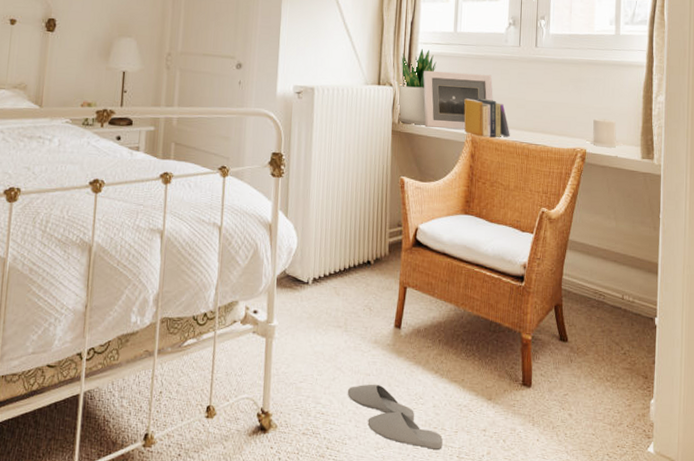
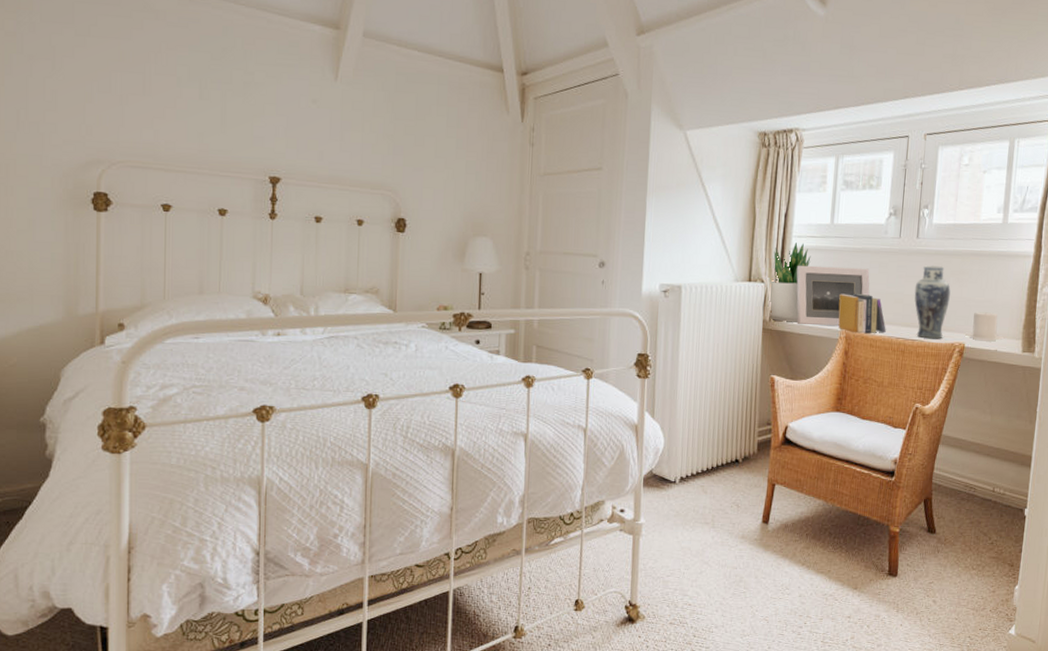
slippers: present [347,384,443,449] -> none [714,576,808,635]
vase: none [535,73,570,144] -> present [914,265,951,339]

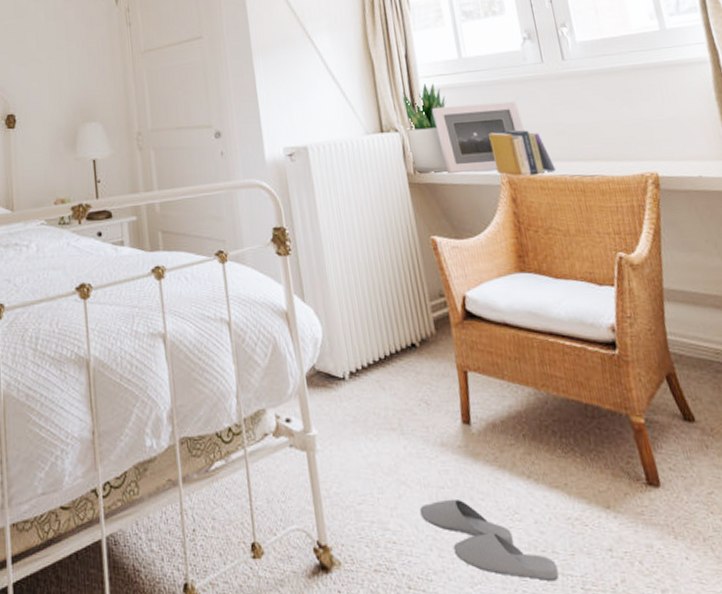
slippers: none [714,576,808,635] -> present [419,498,559,581]
vase: present [914,265,951,339] -> none [575,87,628,172]
candle: present [965,312,1004,342] -> none [655,132,706,168]

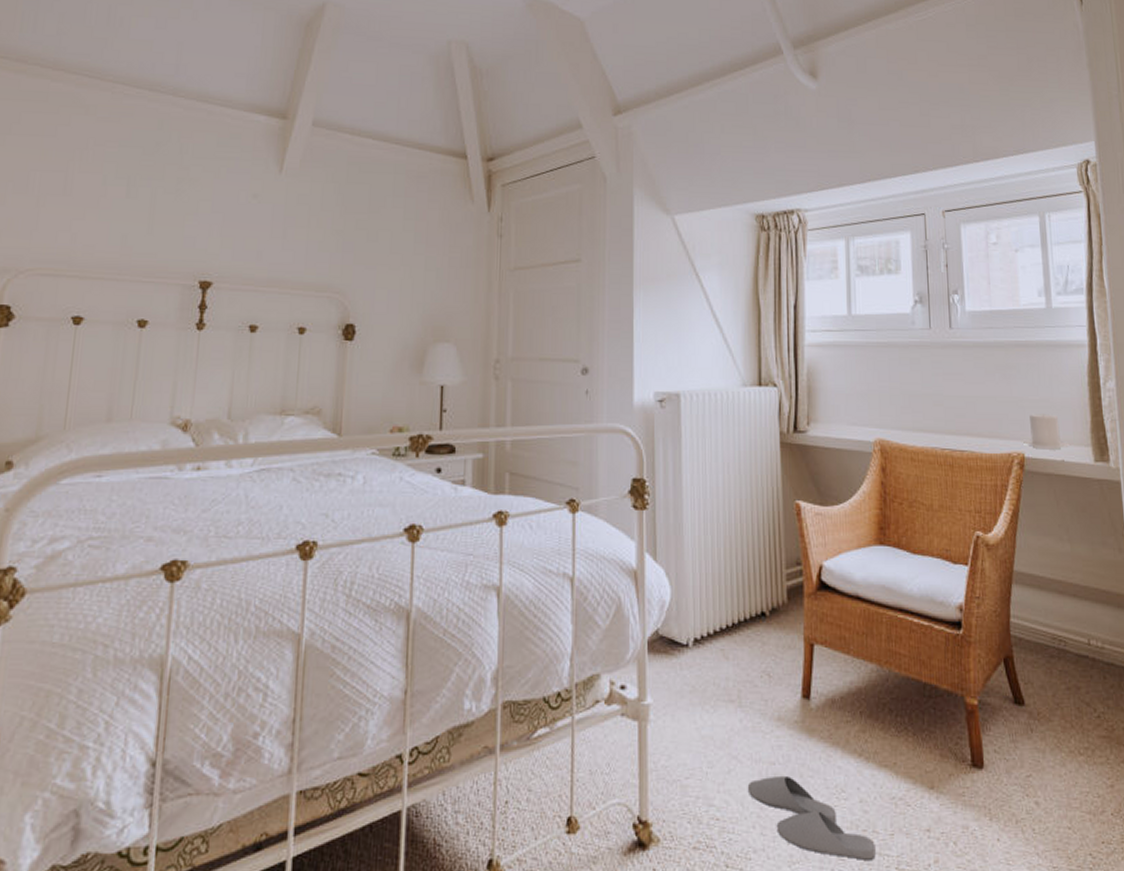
planter: present [402,83,448,173] -> none [783,338,829,434]
picture frame: present [431,101,524,173] -> none [813,364,903,436]
books: present [489,129,556,177] -> none [867,395,928,445]
candle: none [655,132,706,168] -> present [1023,414,1070,450]

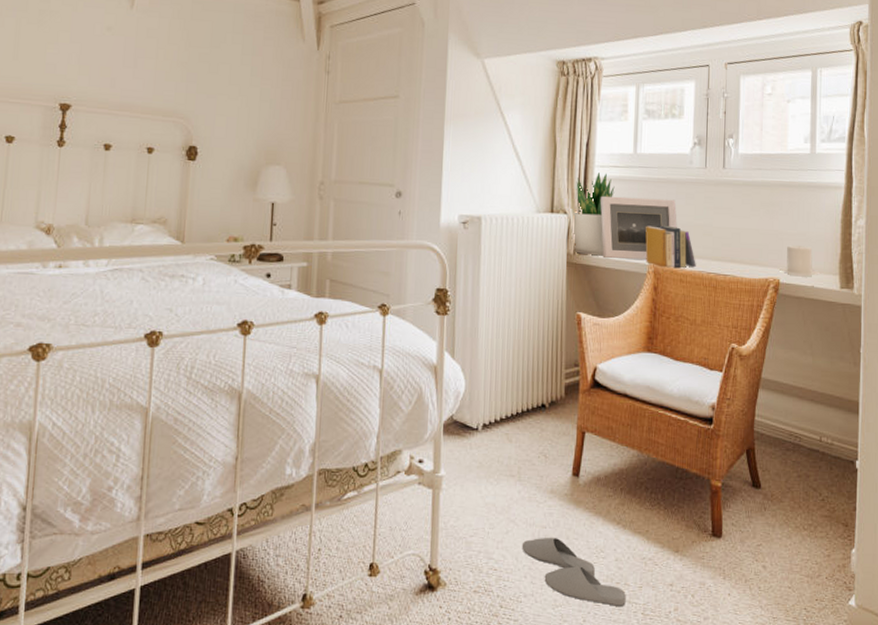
planter: none [783,338,829,434] -> present [572,172,615,256]
picture frame: none [813,364,903,436] -> present [600,195,677,259]
books: none [867,395,928,445] -> present [645,225,696,268]

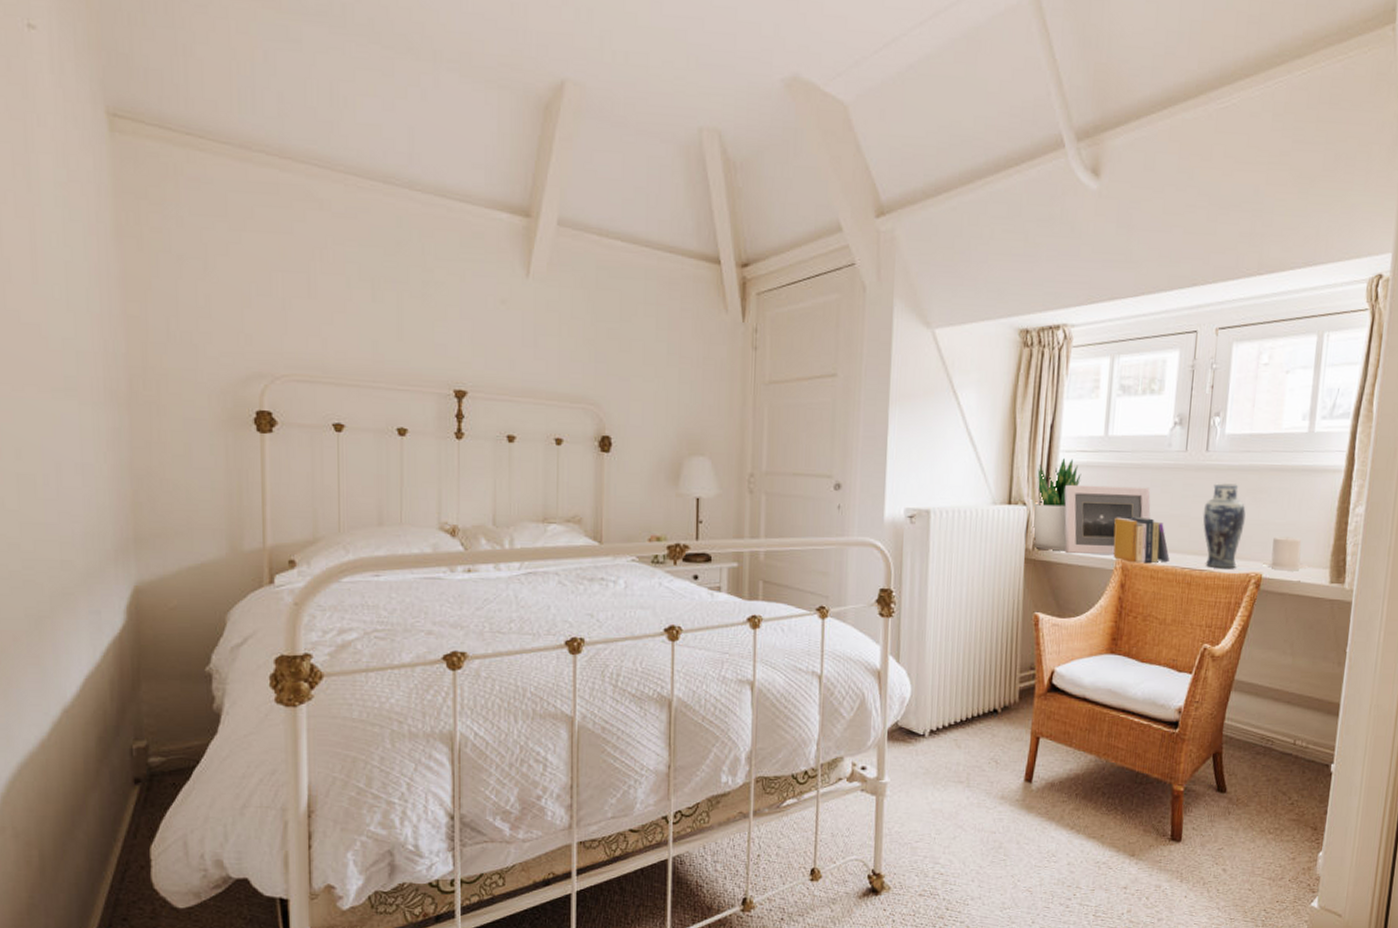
slippers: present [521,537,626,606] -> none [969,842,1078,908]
vase: none [723,197,761,274] -> present [1202,483,1246,569]

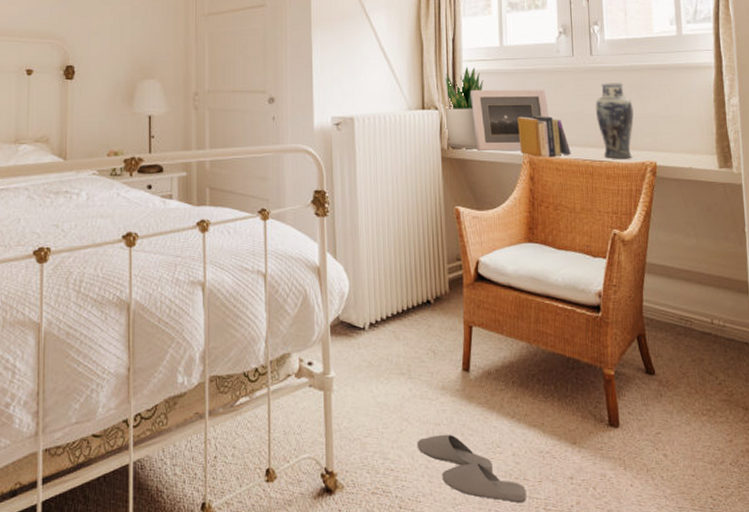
slippers: none [969,842,1078,908] -> present [417,434,526,502]
candle: present [1263,536,1309,571] -> none [656,128,697,159]

